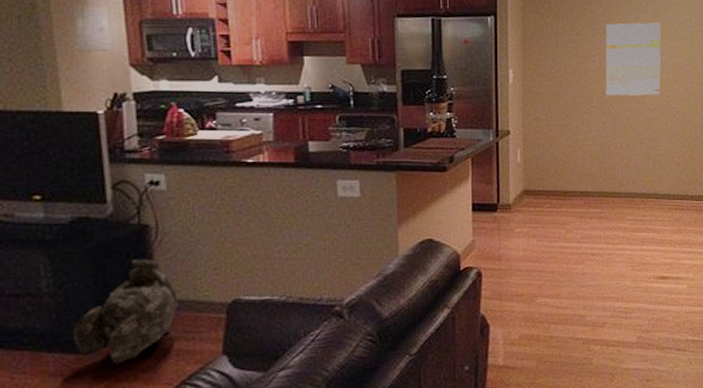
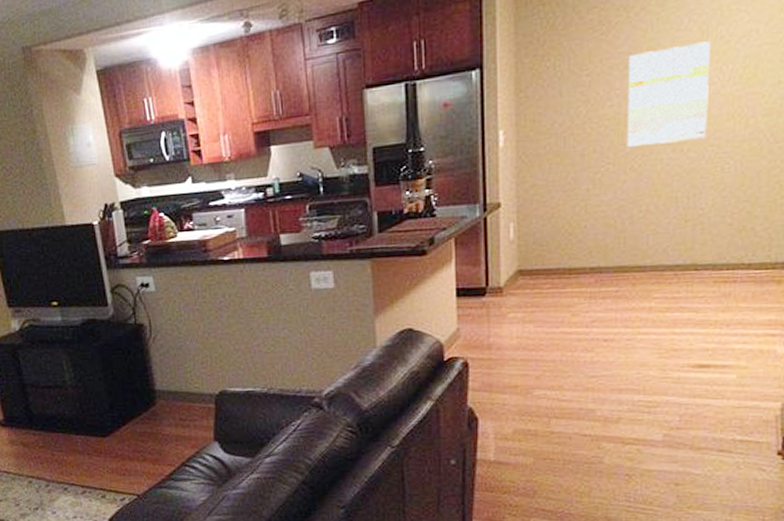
body armor: present [74,259,178,364] -> none [93,355,174,446]

